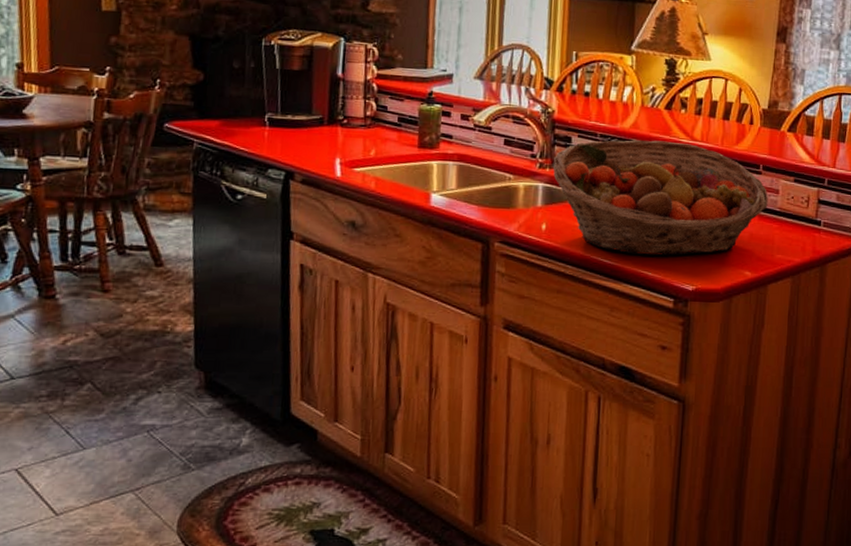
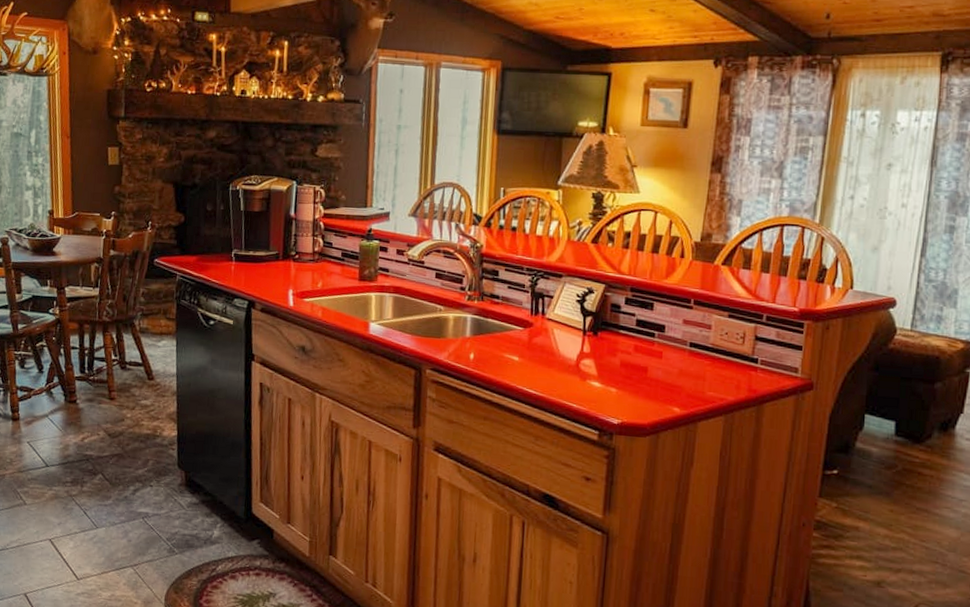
fruit basket: present [552,140,768,256] -> none [480,273,700,389]

